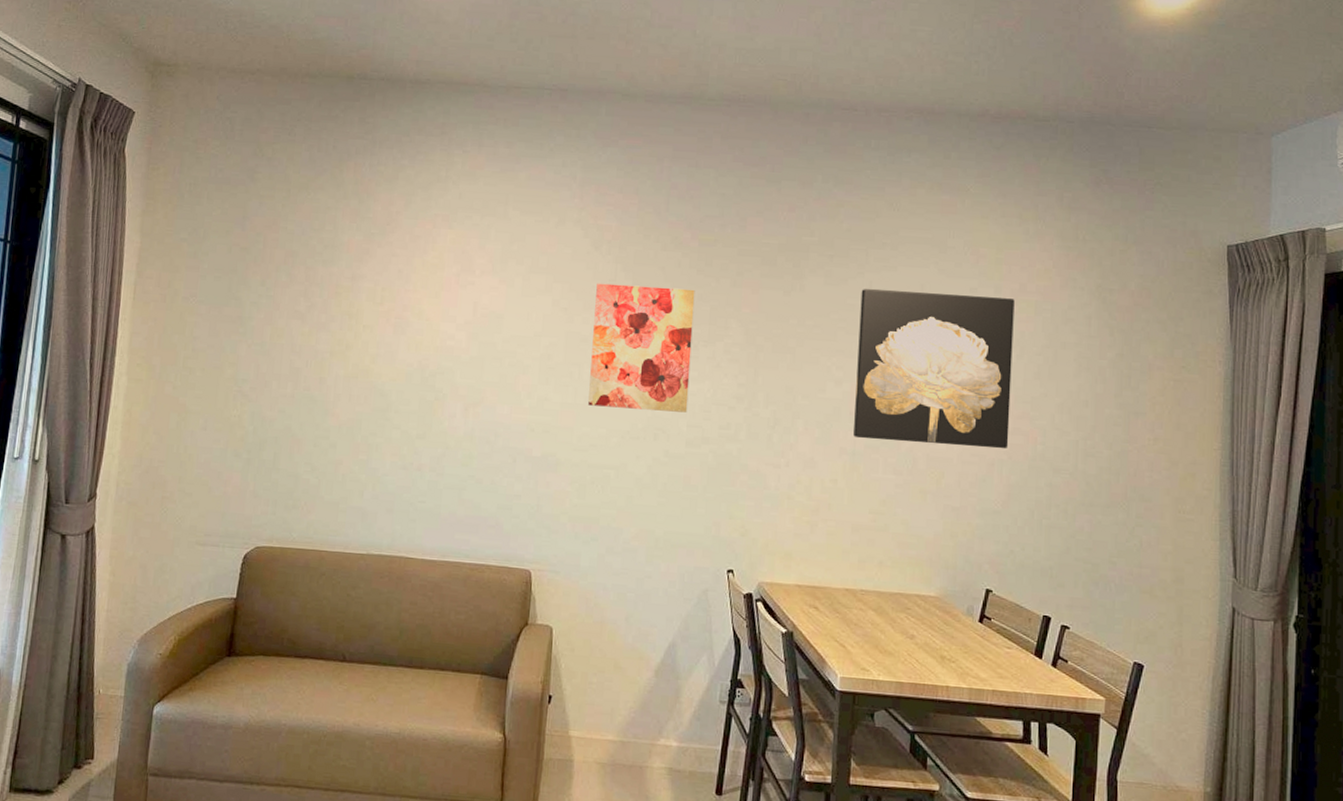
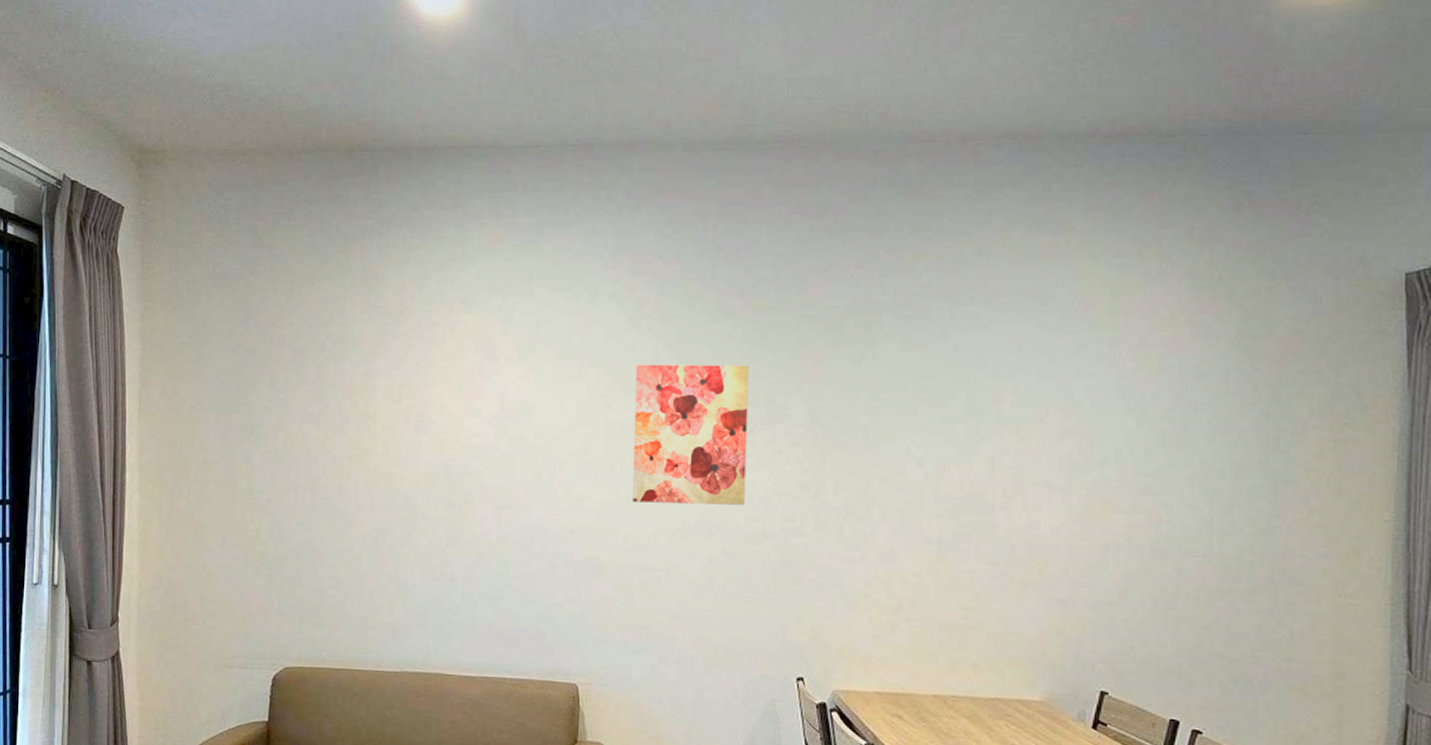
wall art: present [854,288,1015,449] -> none [939,351,1133,531]

